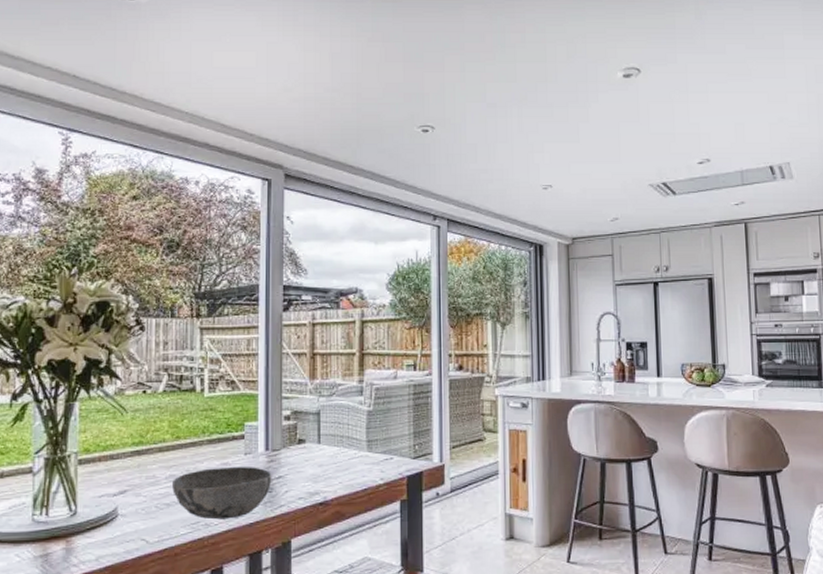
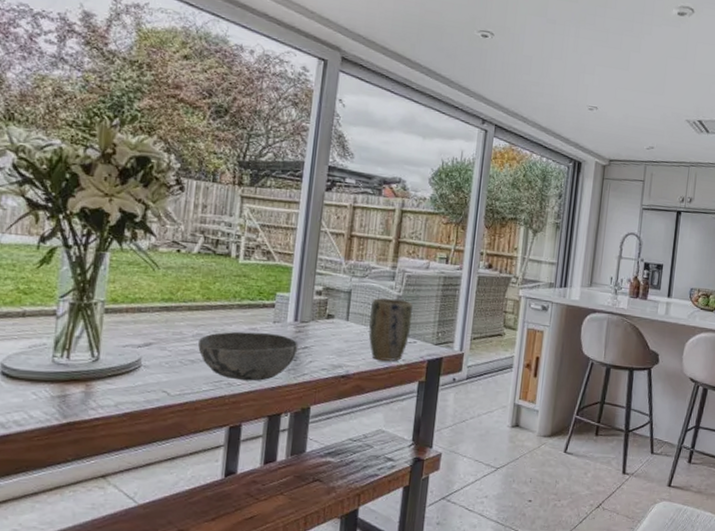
plant pot: none [342,414,386,482] -> present [368,298,413,361]

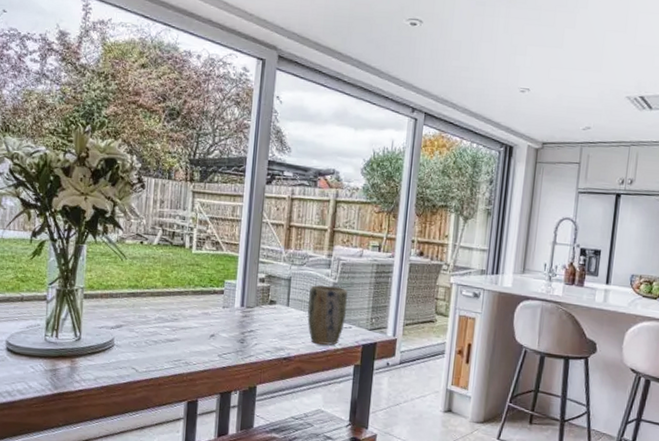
bowl: present [197,331,298,381] -> none [159,316,245,361]

